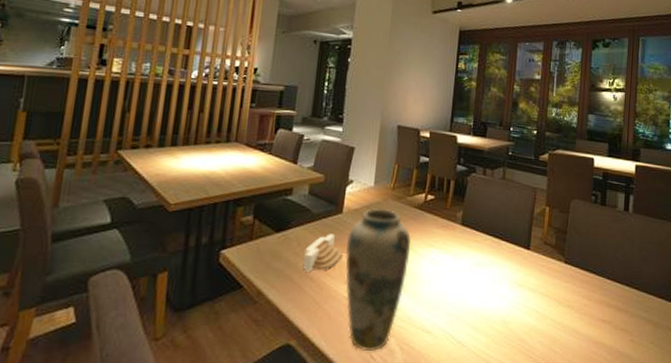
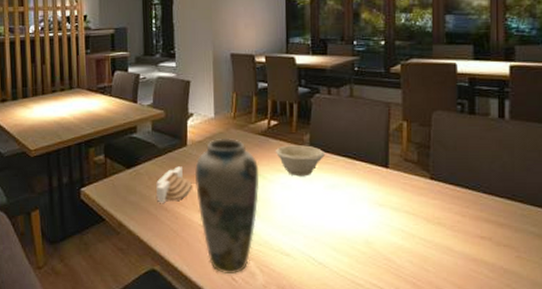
bowl: none [428,220,475,253] -> present [275,145,326,177]

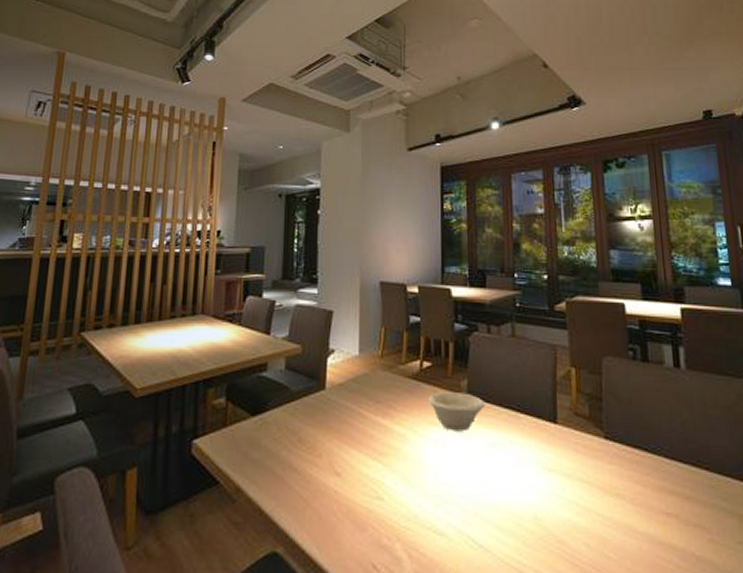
architectural model: present [156,166,192,203] -> none [285,415,329,462]
vase: present [194,137,260,273] -> none [332,380,409,559]

